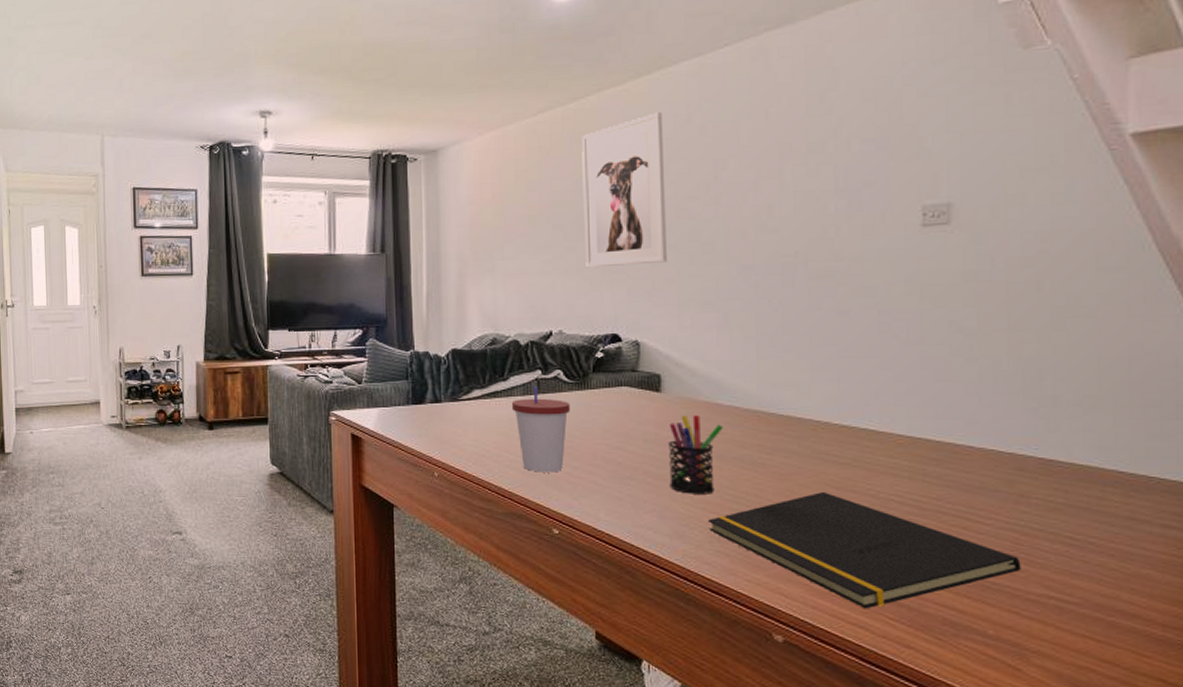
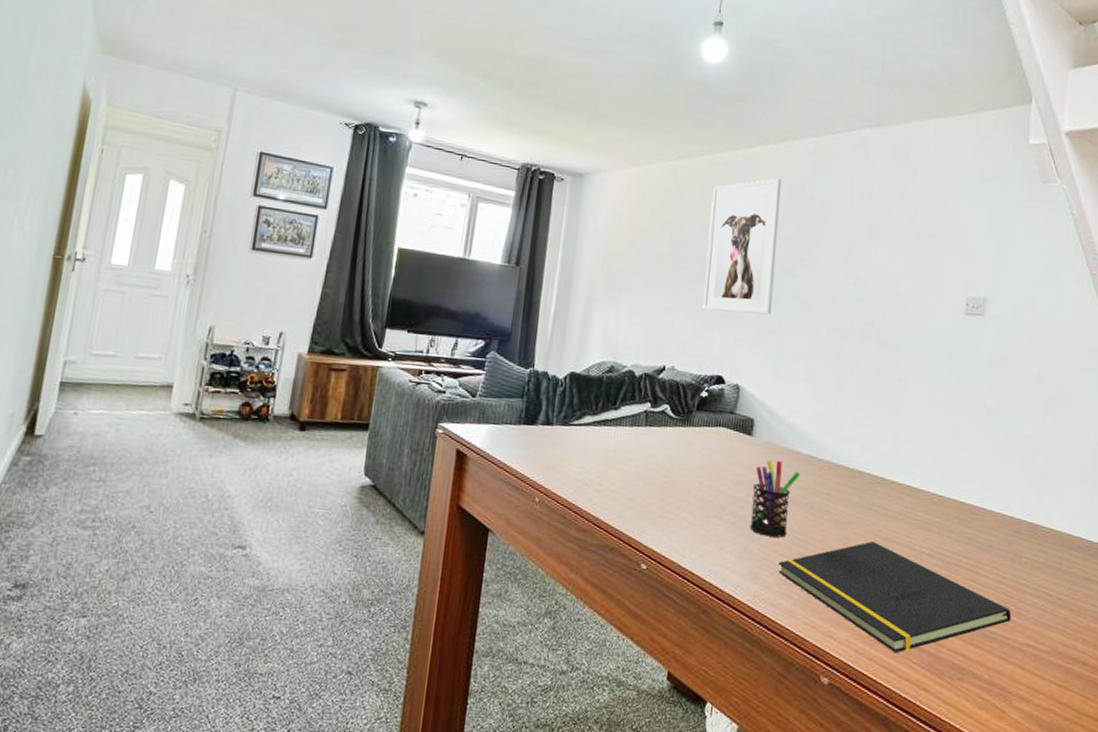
cup: present [511,385,571,473] -> none [618,417,673,507]

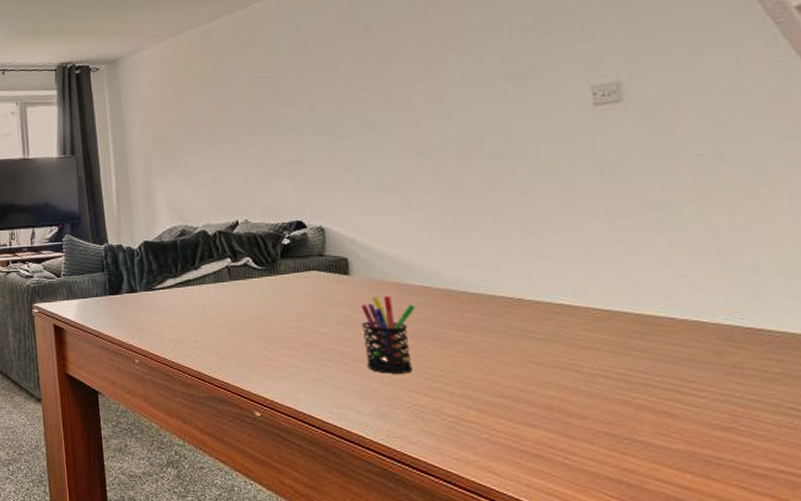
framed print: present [702,178,782,315] -> none [251,13,344,160]
notepad: present [778,540,1011,654] -> none [408,367,744,487]

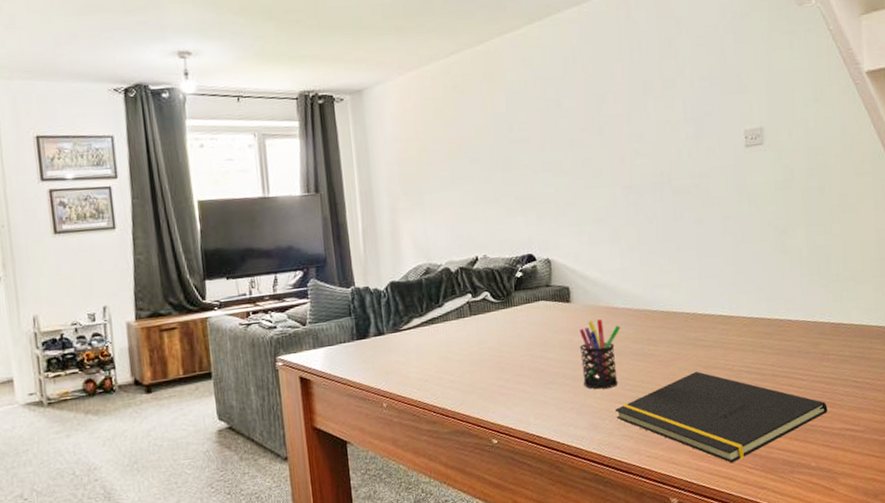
notepad: none [408,367,744,487] -> present [614,371,828,463]

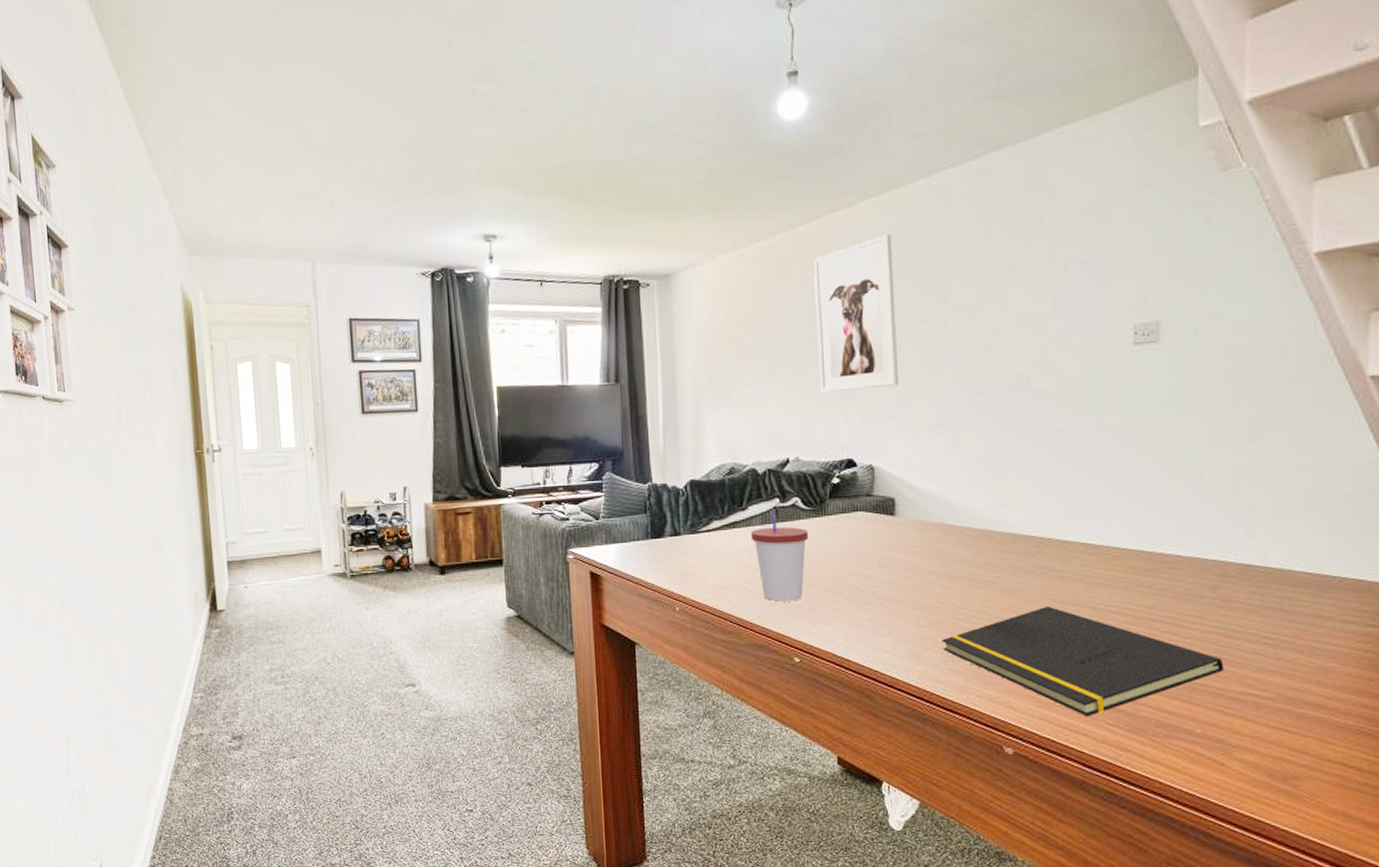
cup: none [447,308,499,389] -> present [750,514,809,602]
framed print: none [489,54,567,196] -> present [813,234,898,393]
pen holder: present [579,319,620,389] -> none [902,537,954,615]

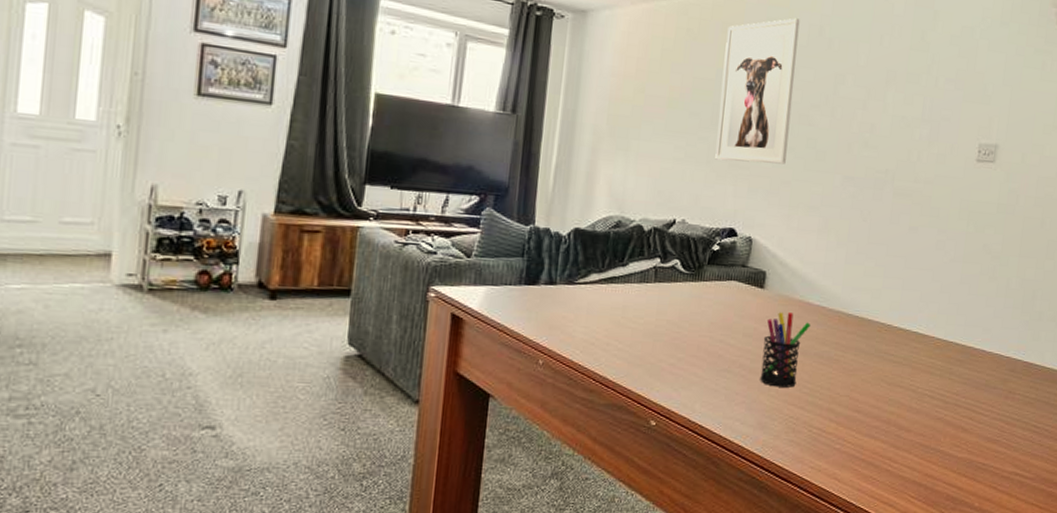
cup: present [750,514,809,602] -> none [626,273,683,364]
pen holder: none [902,537,954,615] -> present [760,312,811,388]
notepad: present [941,605,1224,717] -> none [786,386,1003,490]

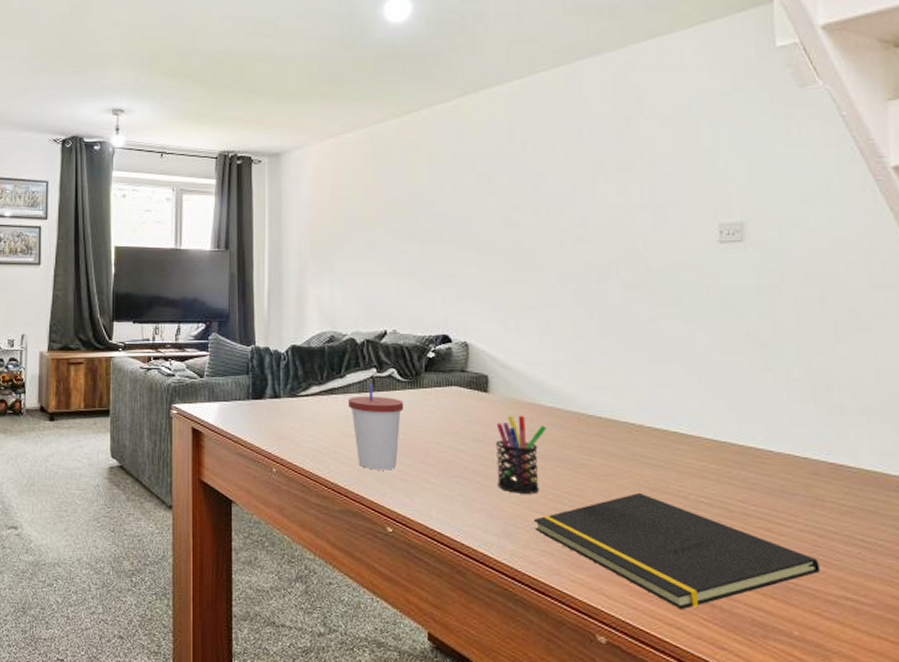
cup: none [626,273,683,364] -> present [347,383,404,470]
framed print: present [715,18,800,165] -> none [414,128,493,271]
notepad: none [786,386,1003,490] -> present [533,492,820,610]

